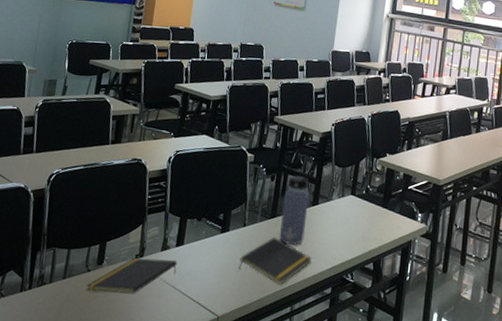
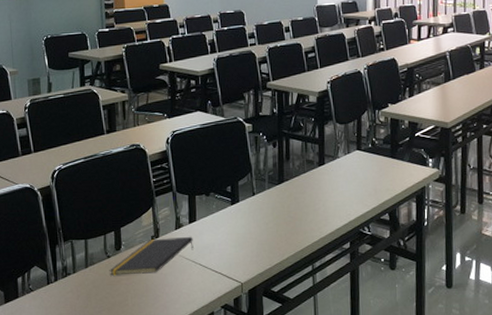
notepad: present [239,237,312,285] -> none [254,202,326,246]
water bottle: present [279,170,314,245] -> none [288,131,316,207]

